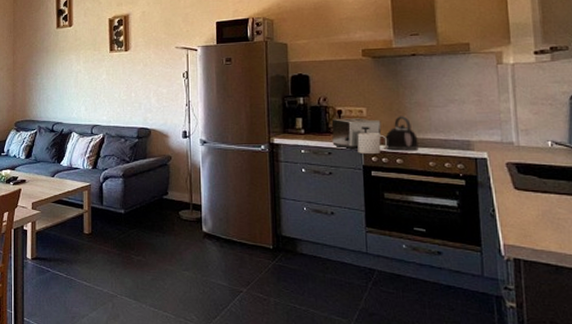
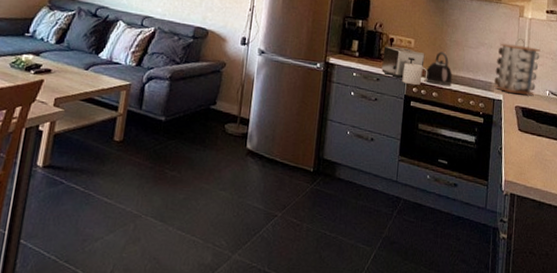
spice rack: none [472,87,533,150] -> present [493,37,541,96]

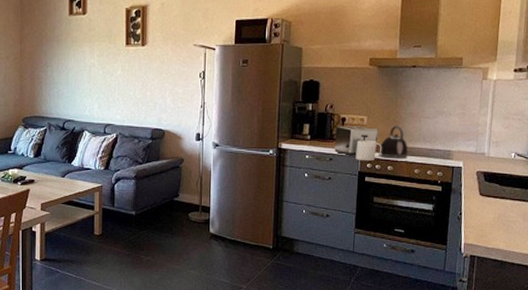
spice rack: present [493,37,541,96] -> none [453,101,506,160]

